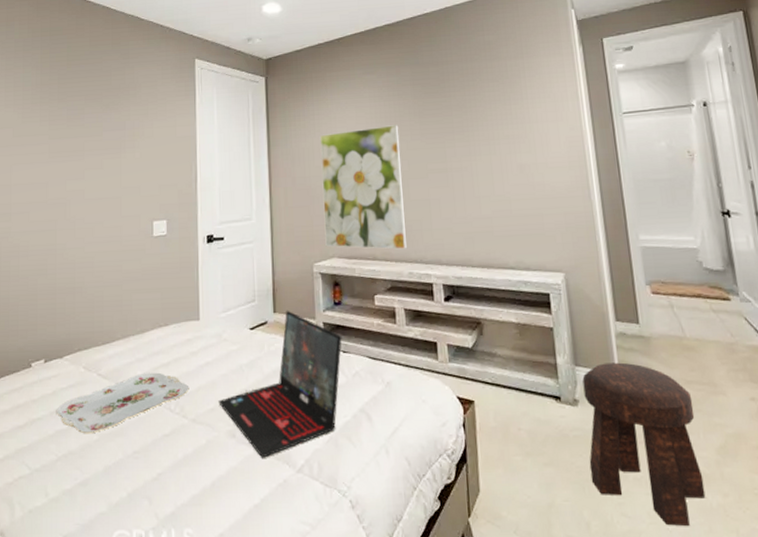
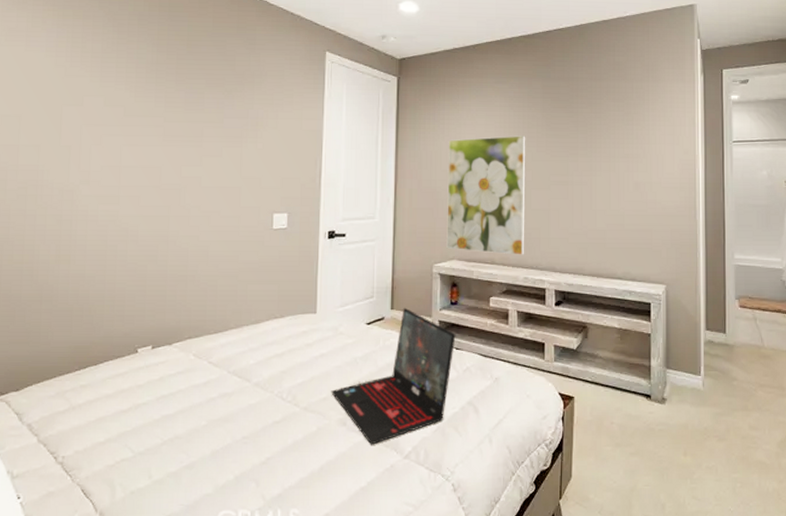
serving tray: present [56,372,190,434] -> none [162,362,303,419]
stool: present [582,362,706,527] -> none [670,366,764,508]

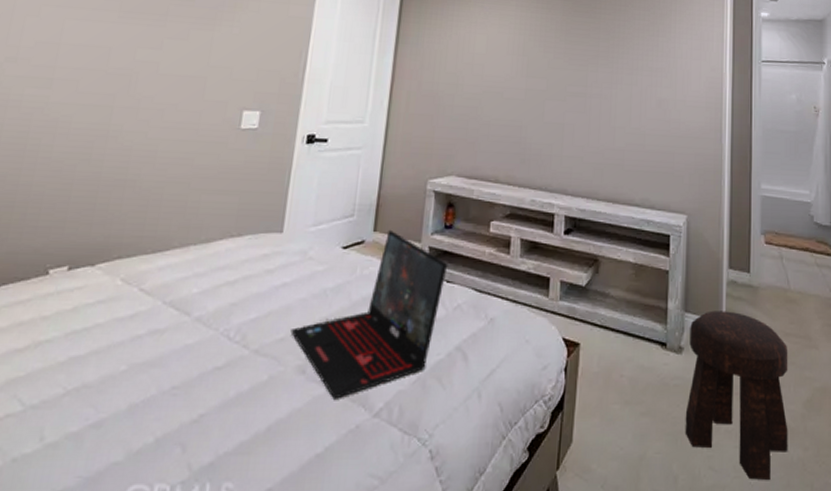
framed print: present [446,136,526,255] -> none [445,38,543,174]
stool: none [670,366,764,508] -> present [685,310,788,481]

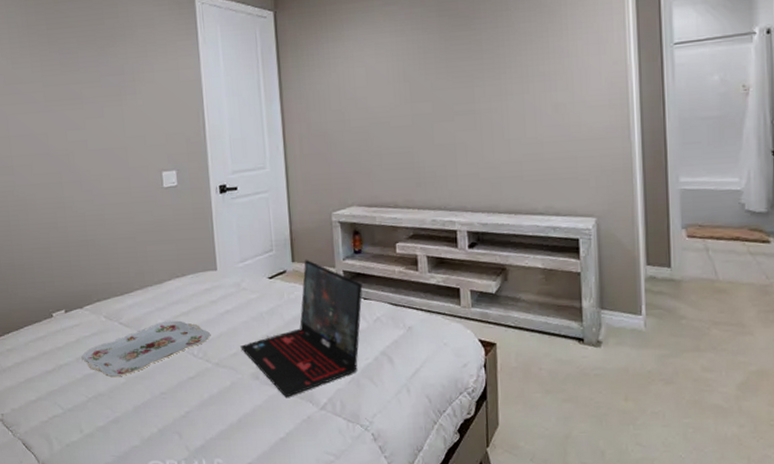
serving tray: none [73,291,257,363] -> present [81,320,211,378]
stool: present [685,310,788,481] -> none [607,305,721,454]

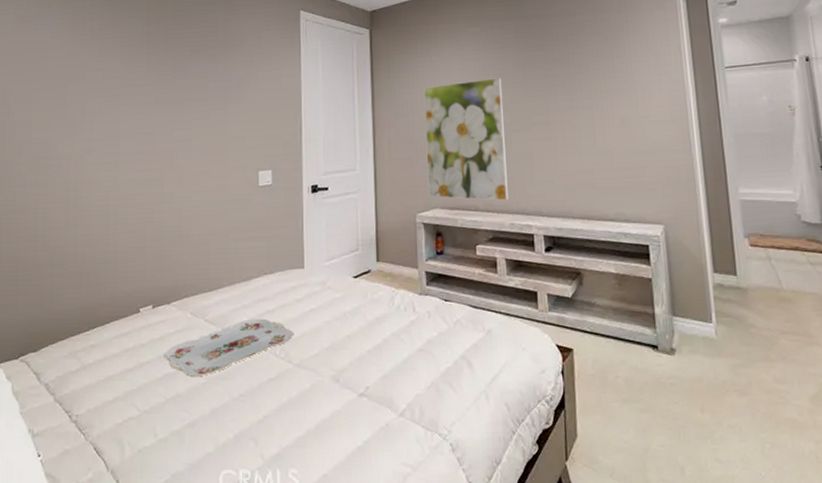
laptop: present [240,259,363,398] -> none [322,259,444,402]
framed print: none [335,62,430,197] -> present [423,78,508,201]

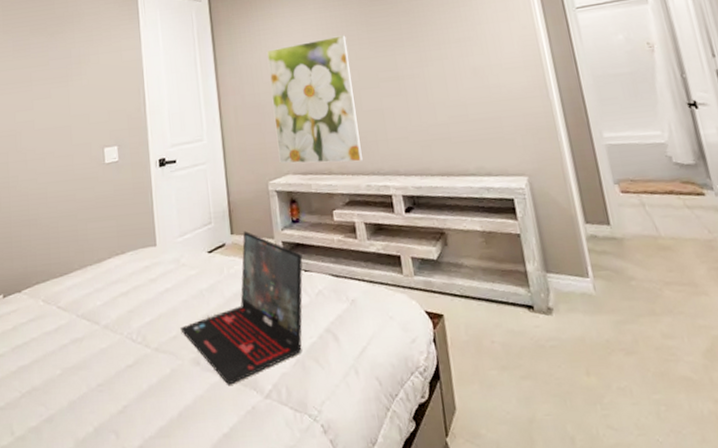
serving tray: present [164,318,294,378] -> none [17,301,151,369]
laptop: none [322,259,444,402] -> present [180,230,303,385]

